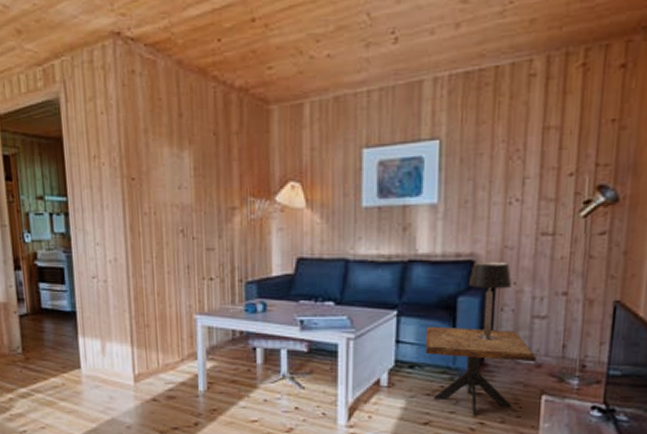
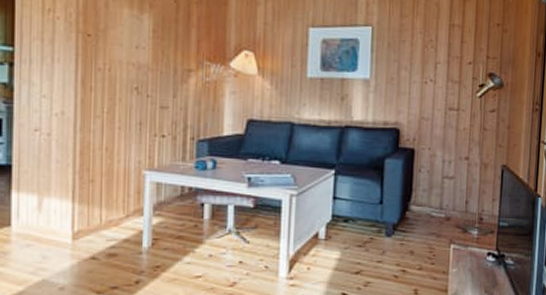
side table: present [425,326,537,416] -> none [358,184,447,265]
table lamp: present [468,261,513,340] -> none [393,129,428,197]

